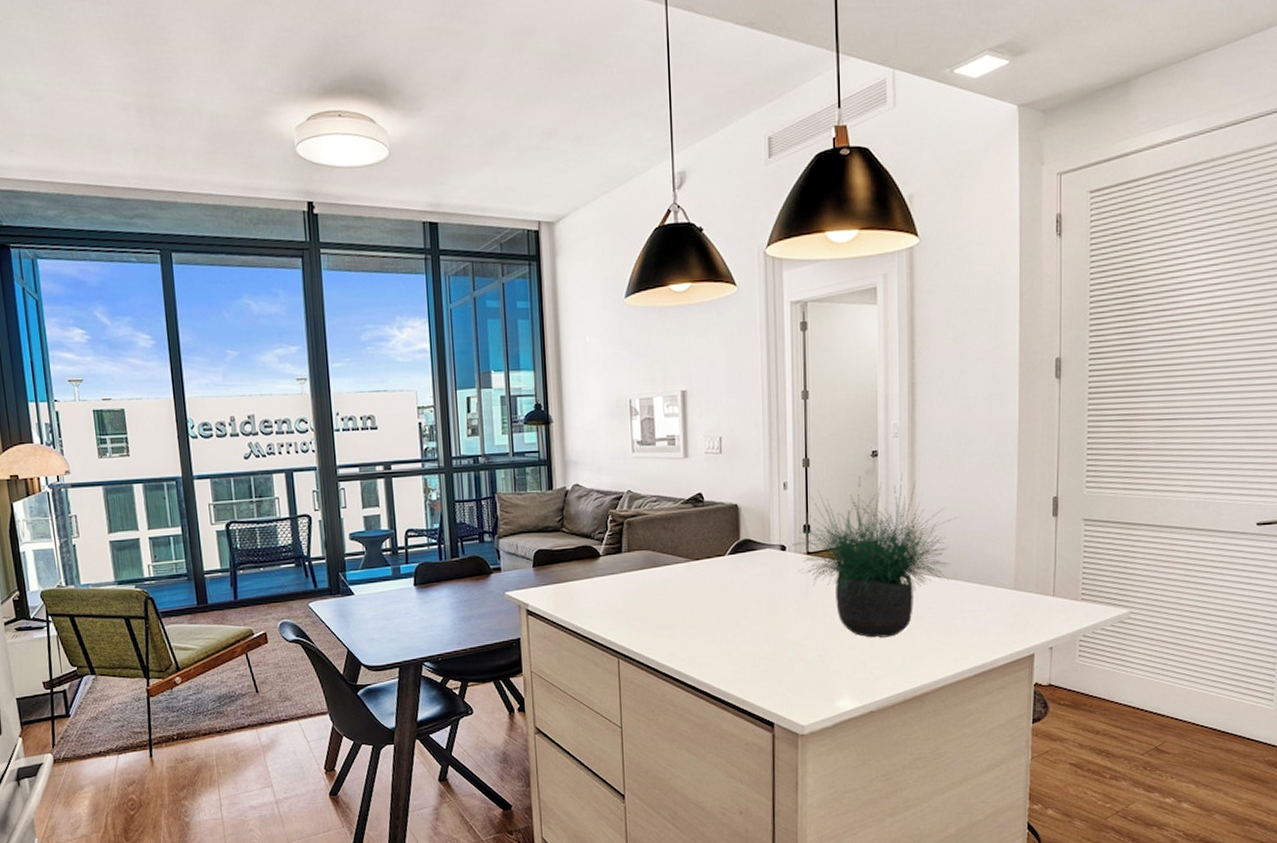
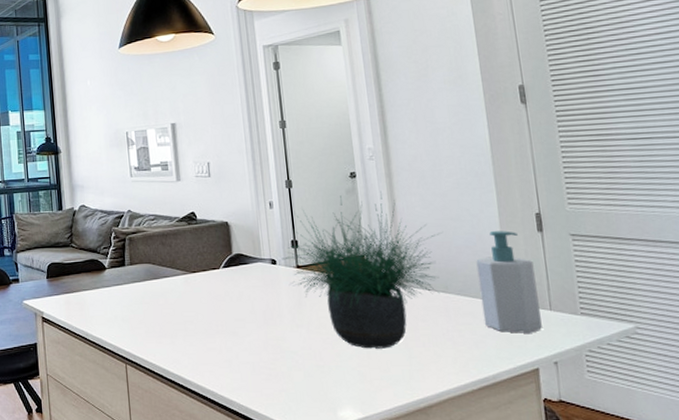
soap bottle: none [989,515,1044,620] -> present [476,231,542,333]

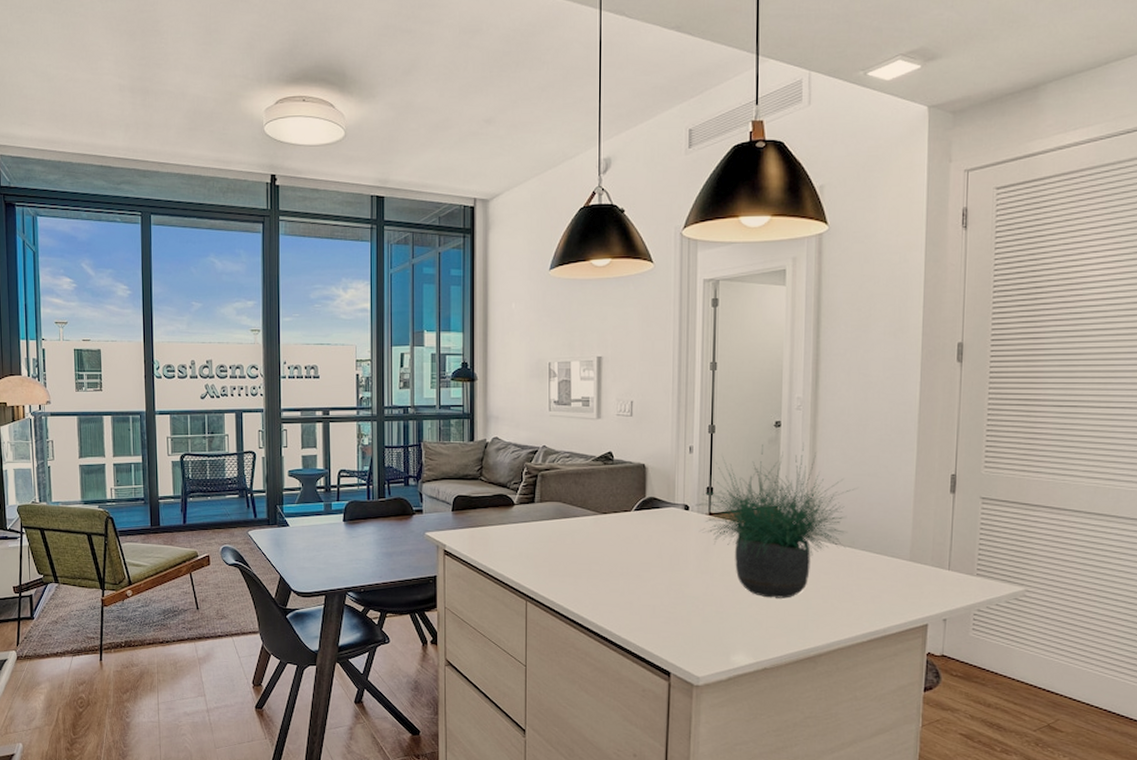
soap bottle: present [476,231,542,333] -> none [884,490,940,591]

